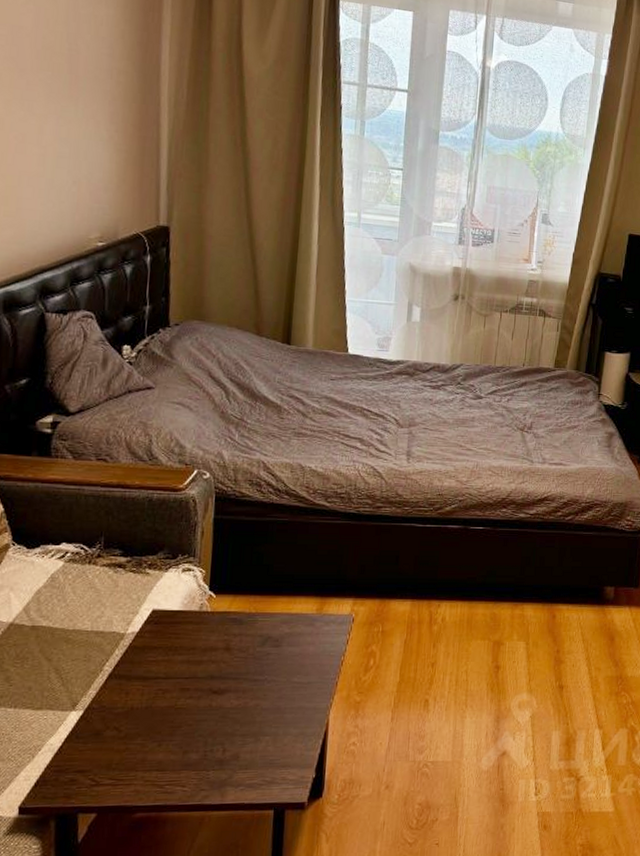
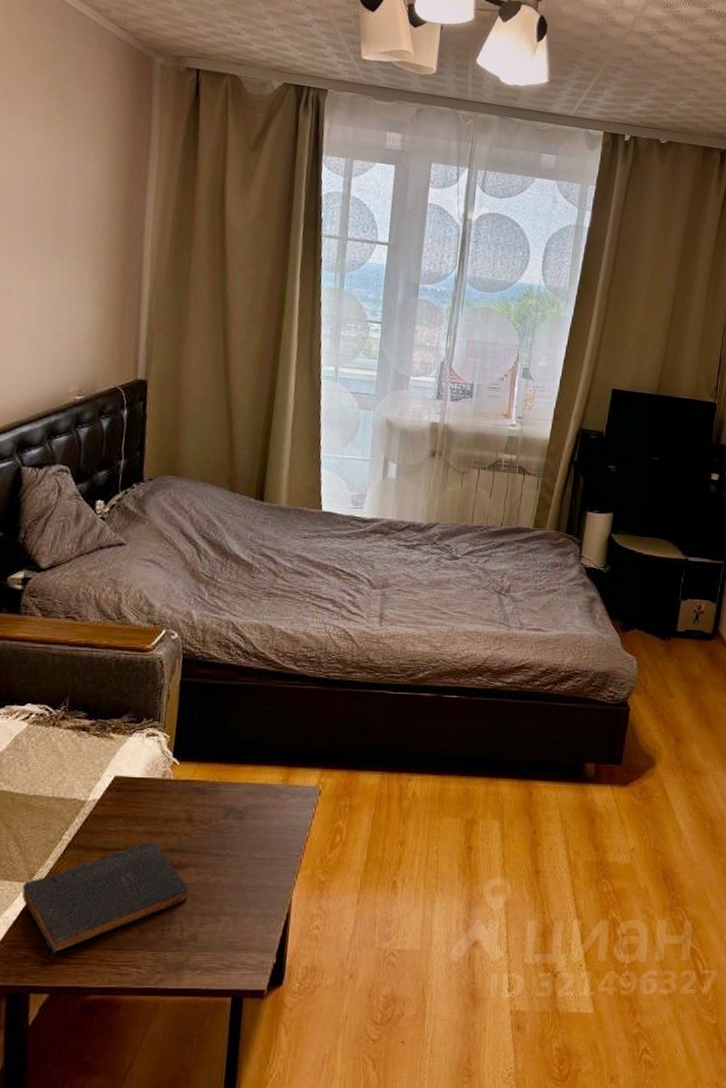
book: none [65,668,230,777] -> present [21,840,190,955]

